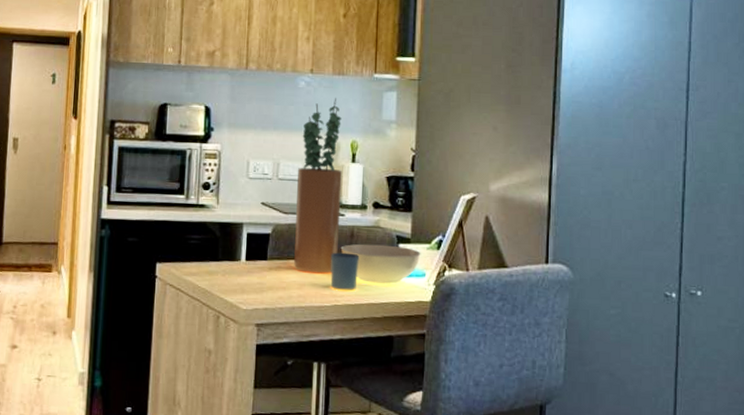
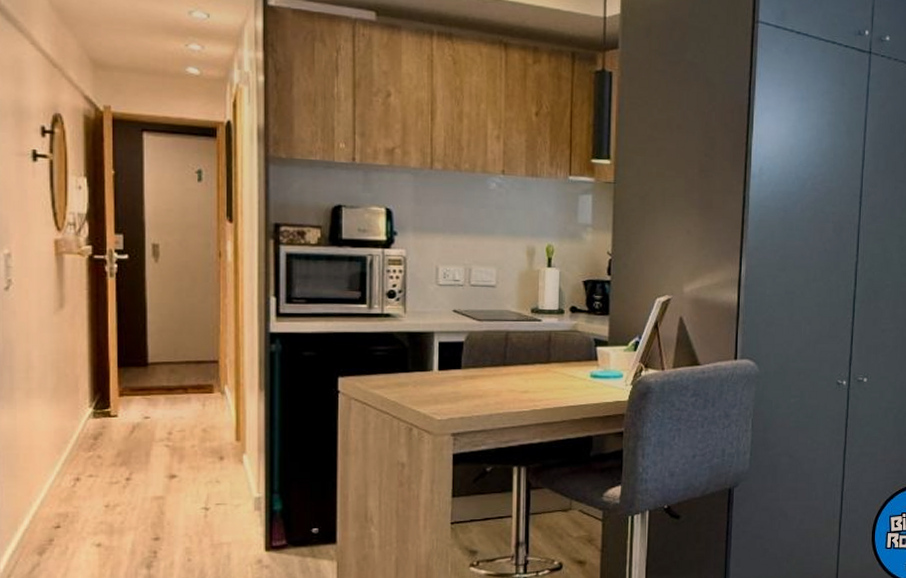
vase: present [293,98,342,274] -> none [489,201,538,380]
mug: present [330,252,360,292] -> none [527,358,558,396]
bowl: present [340,243,421,284] -> none [538,348,618,386]

